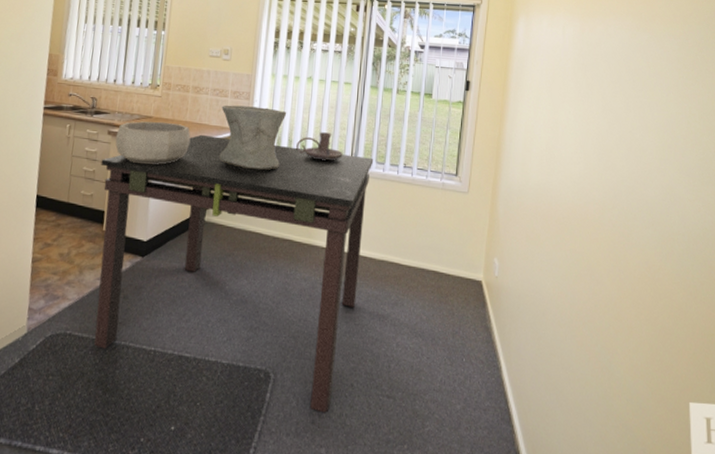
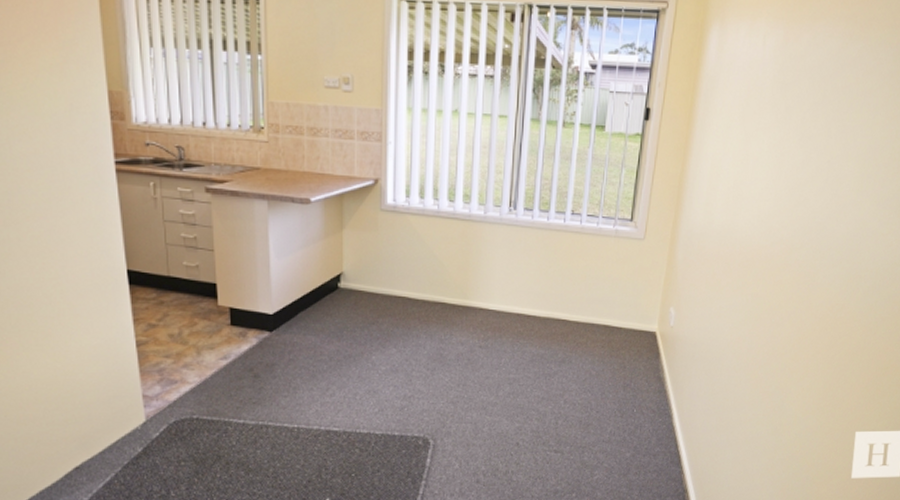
dining table: present [93,134,374,413] -> none [202,187,536,472]
decorative bowl: present [115,121,191,165] -> none [216,173,312,227]
vase: present [219,105,287,170] -> none [347,149,430,225]
candle holder: present [296,132,343,161] -> none [444,177,500,211]

